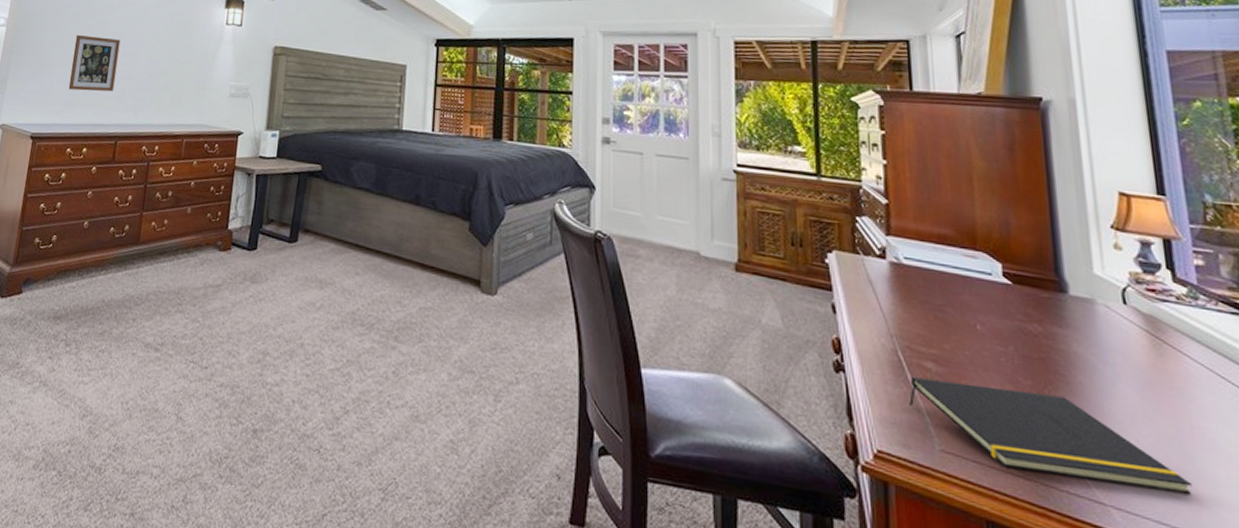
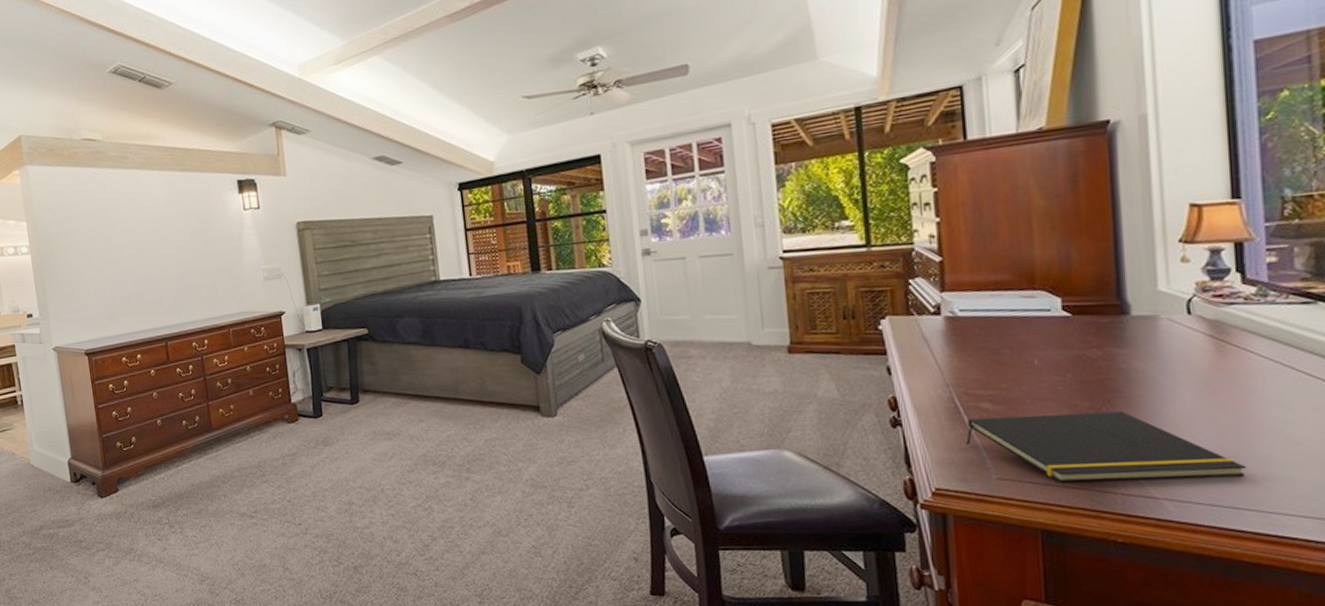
picture frame: present [68,34,121,92] -> none [100,245,151,303]

